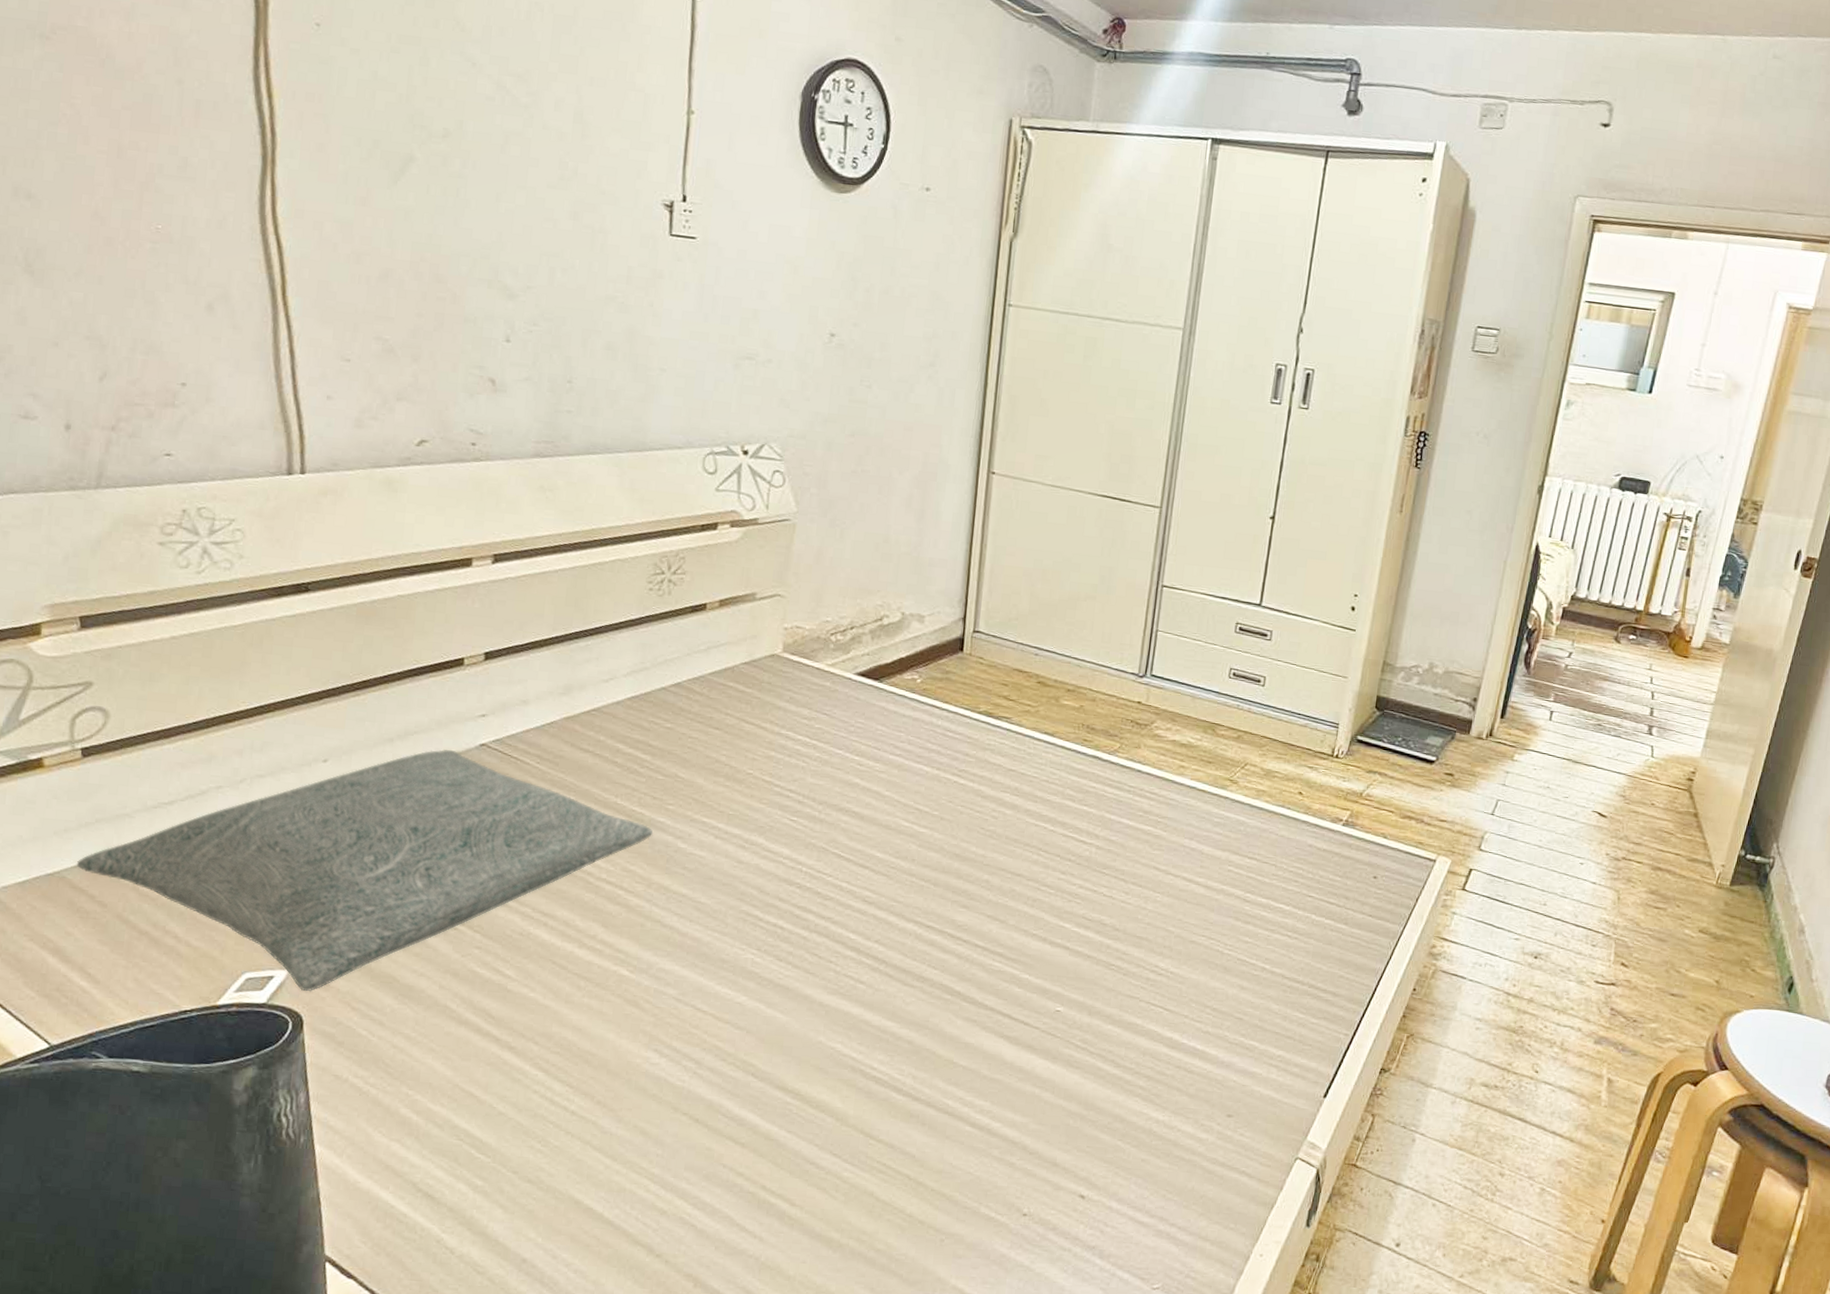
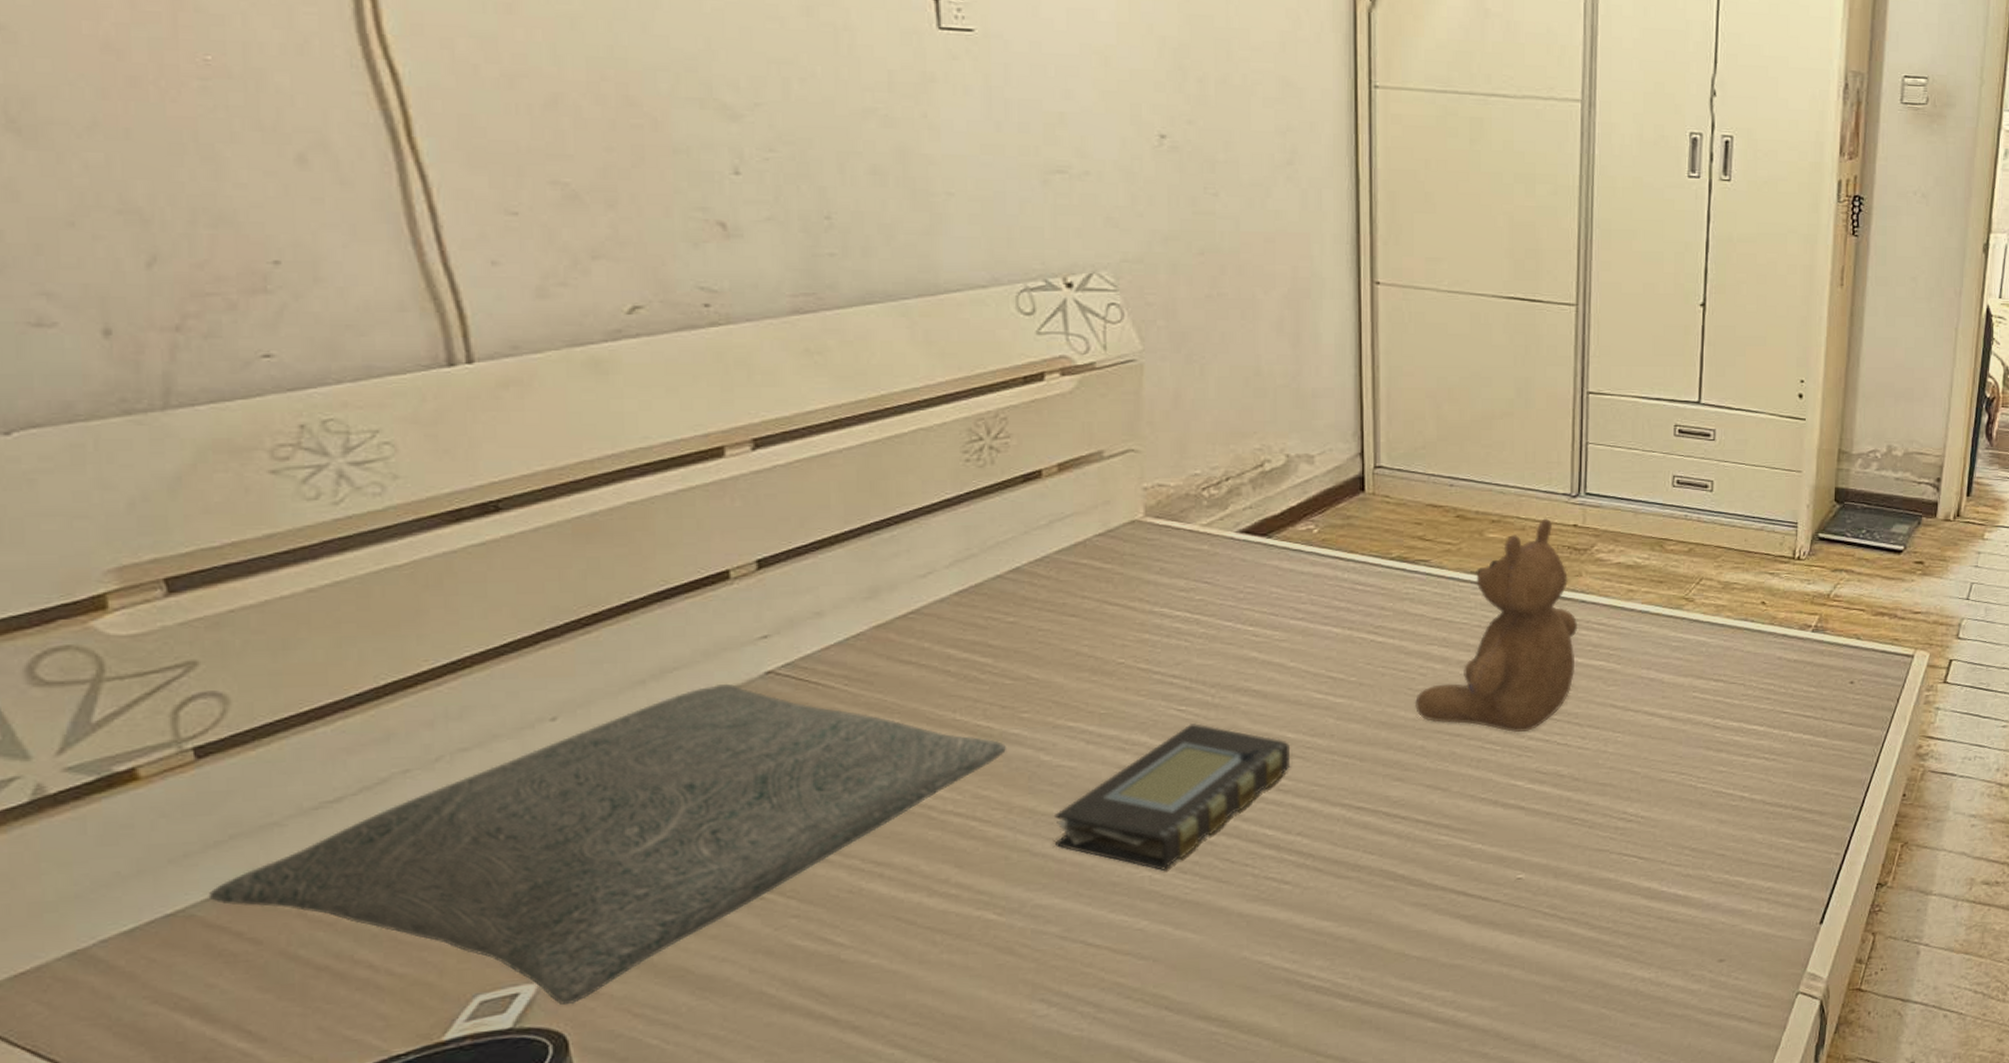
book: none [681,833,879,955] -> present [1055,723,1291,870]
teddy bear: none [984,693,1132,880] -> present [1414,518,1577,733]

